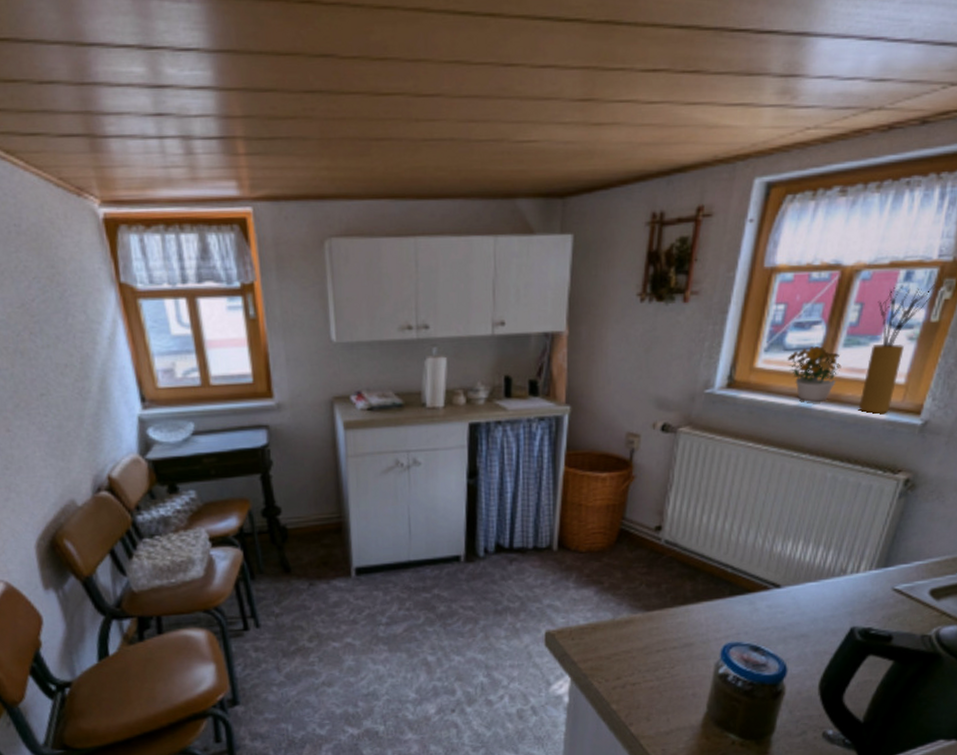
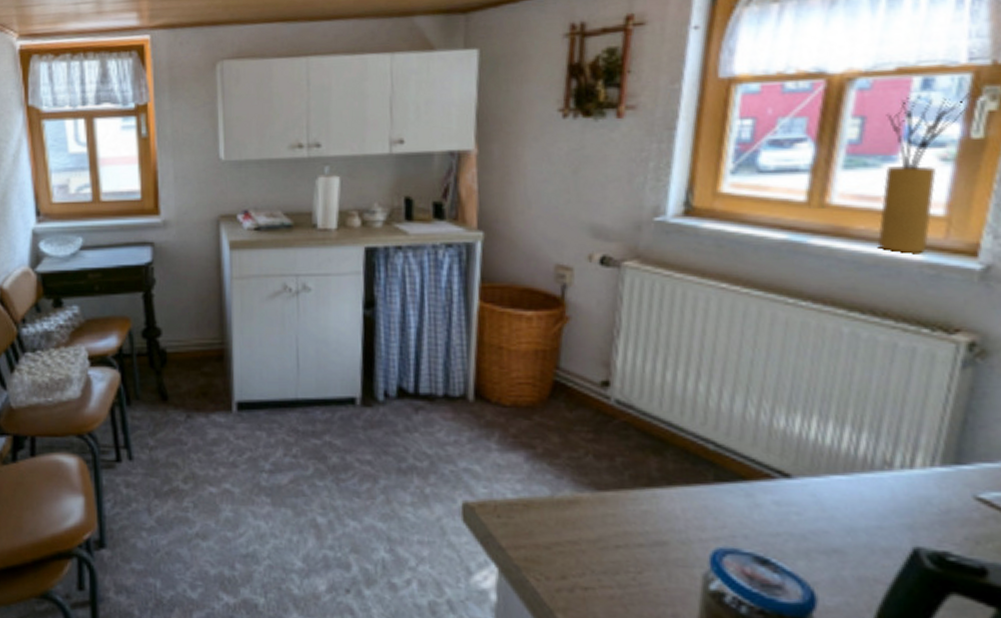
flowerpot: present [787,346,841,403] -> none [763,168,844,237]

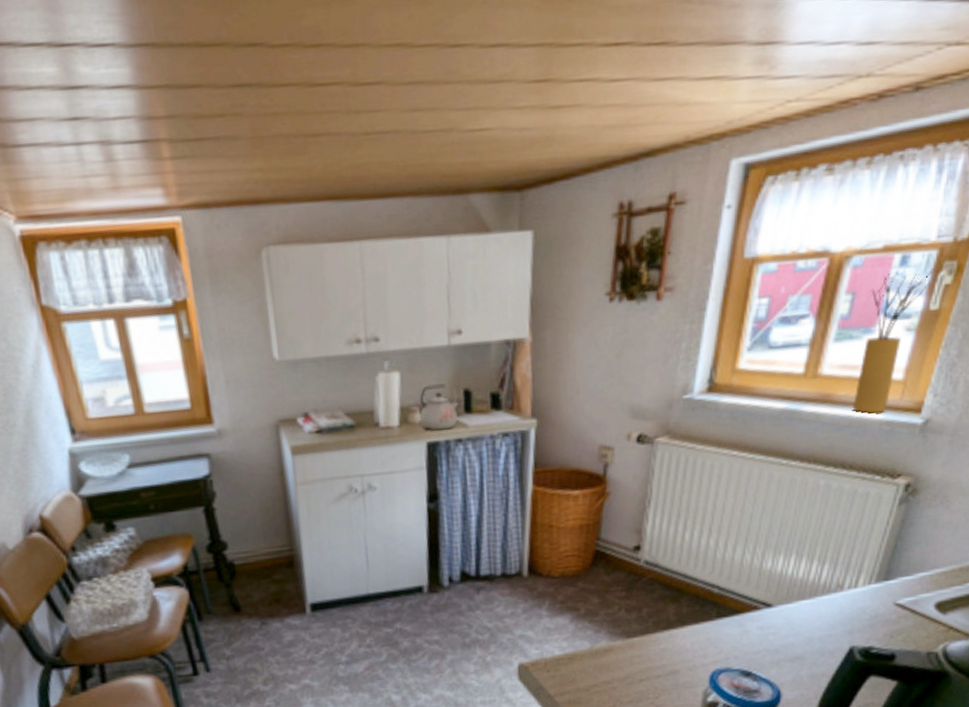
kettle: none [358,190,400,236] -> present [419,384,459,431]

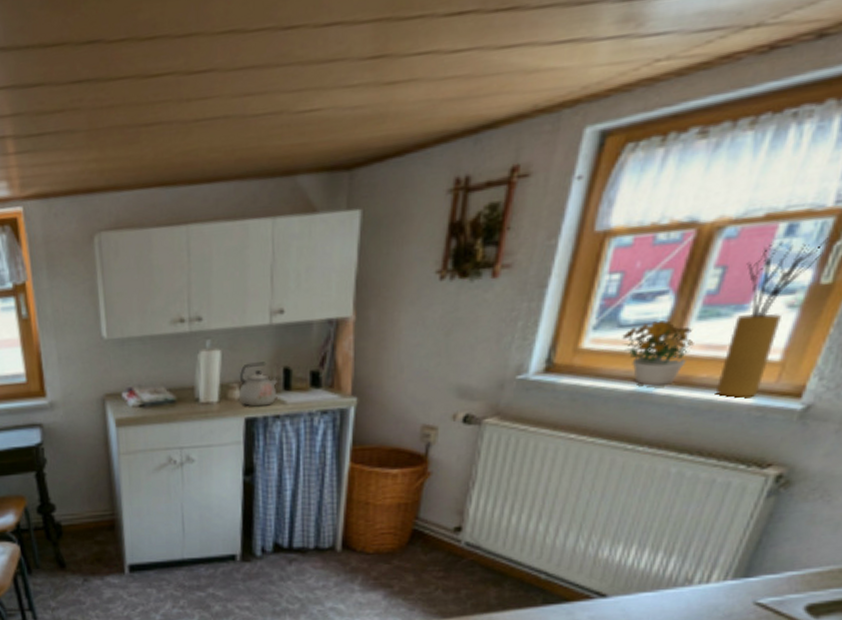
flowerpot: none [773,342,833,405] -> present [622,320,694,387]

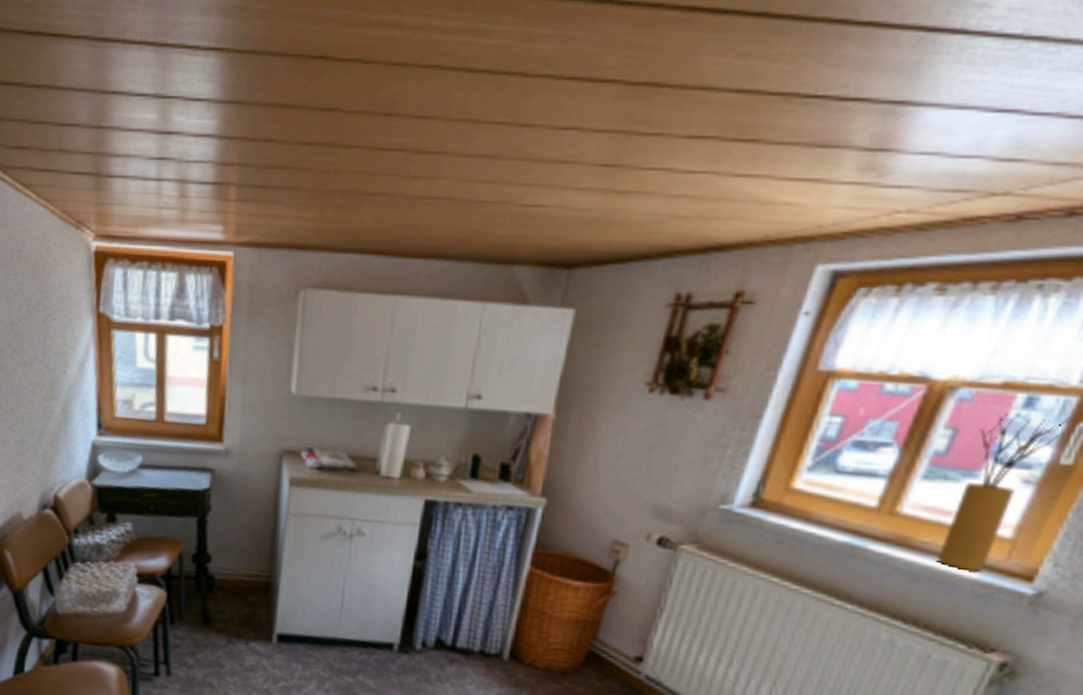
kettle: present [238,362,278,407] -> none [421,443,466,491]
flowerpot: present [622,320,694,387] -> none [838,473,917,544]

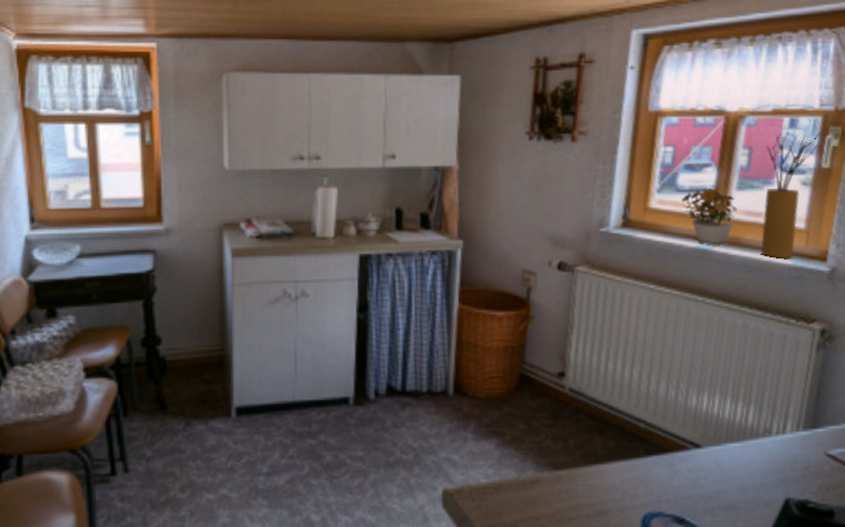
flowerpot: none [838,473,917,544] -> present [681,188,738,246]

